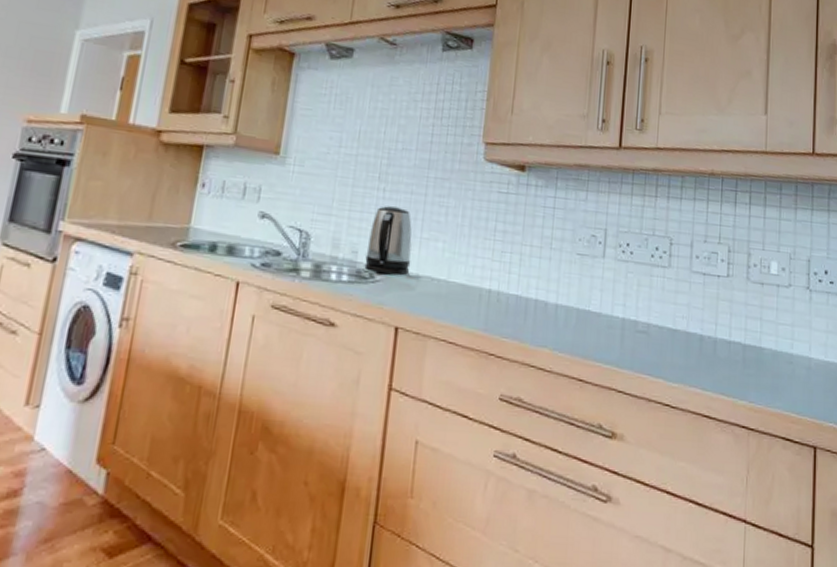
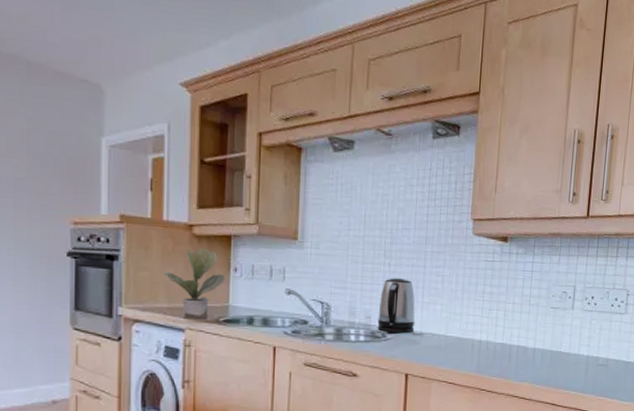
potted plant: none [118,158,190,244] -> present [163,248,225,321]

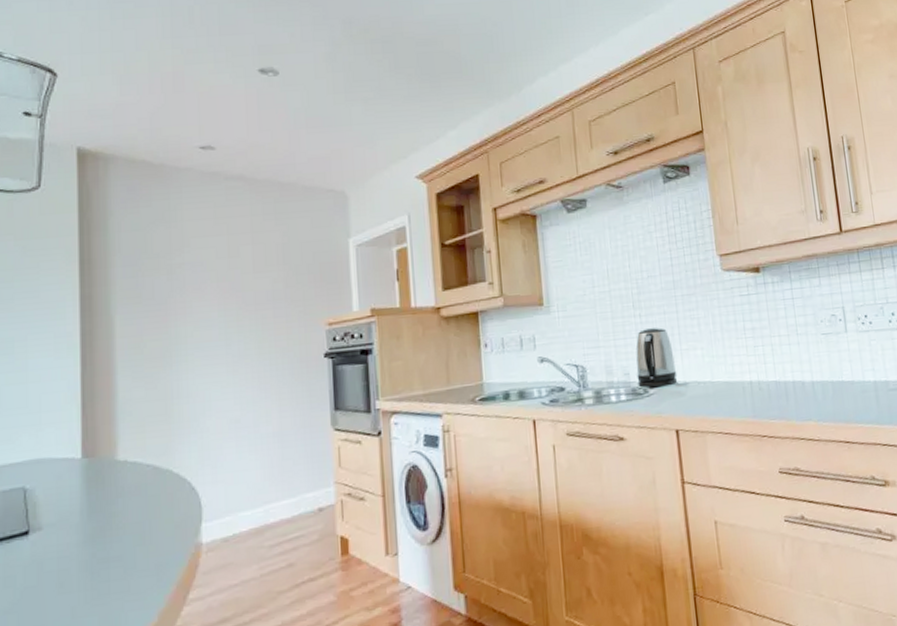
potted plant: present [163,248,225,321] -> none [416,329,476,405]

